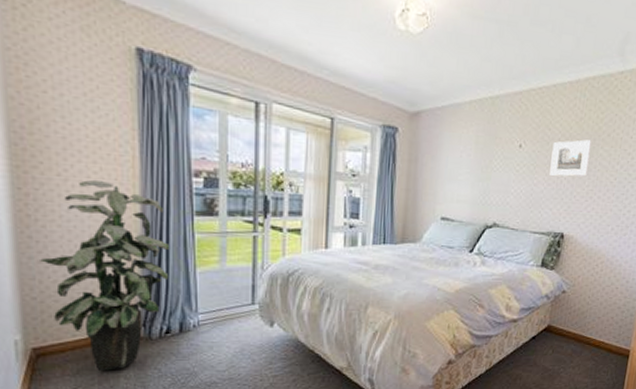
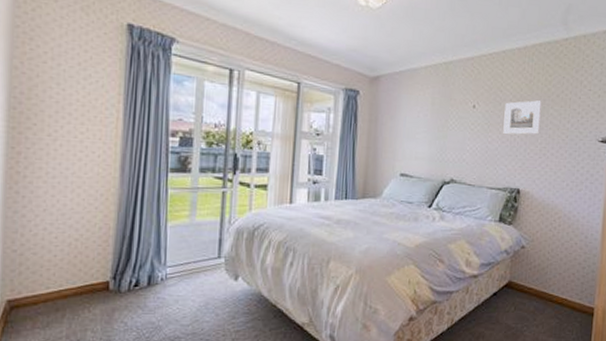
indoor plant: present [40,180,169,370] -> none [24,140,143,324]

